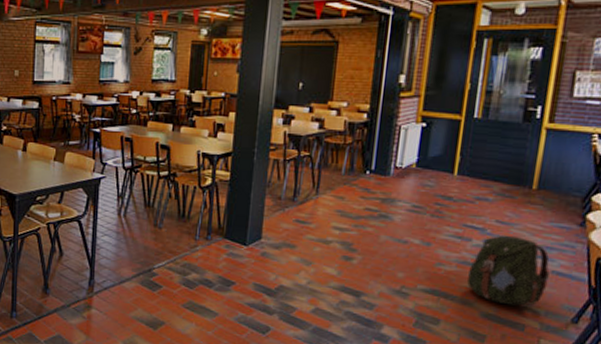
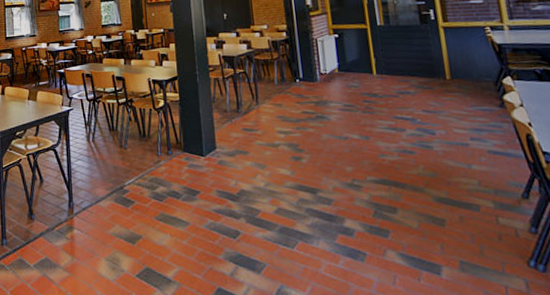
backpack: present [466,235,551,306] -> none [410,122,489,187]

